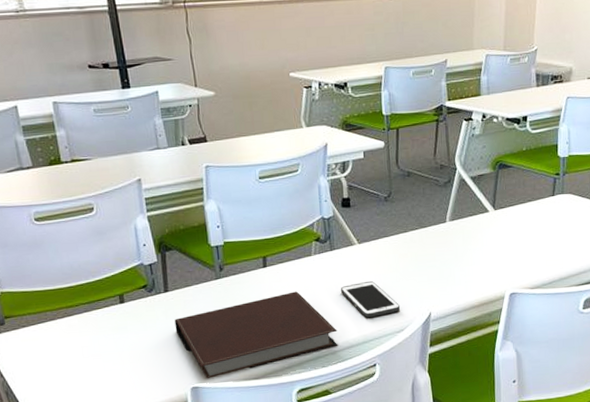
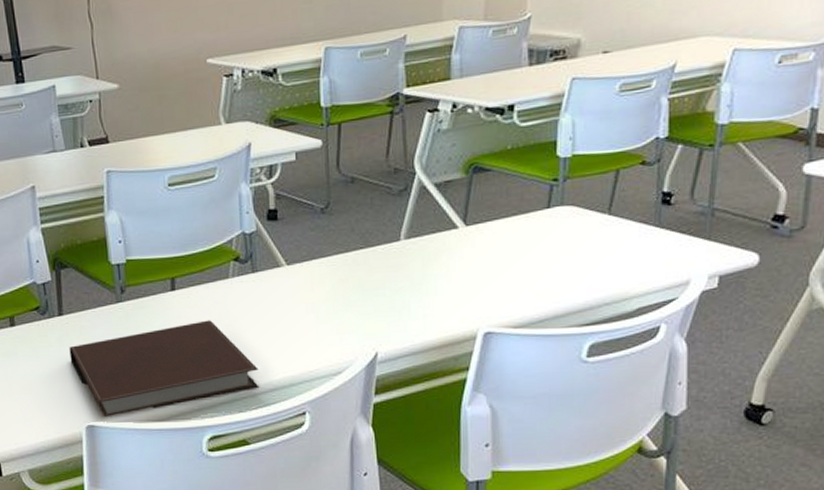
cell phone: present [340,280,401,318] -> none [263,310,338,356]

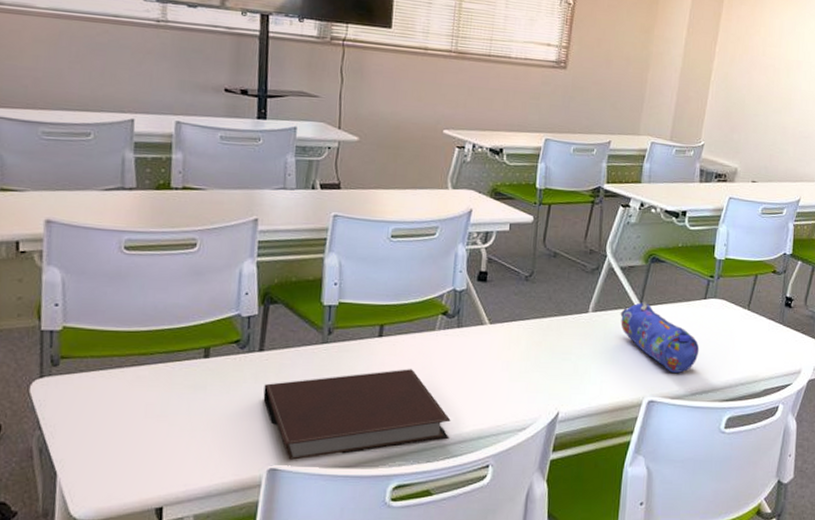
pencil case: none [439,220,546,298] -> present [620,301,700,373]

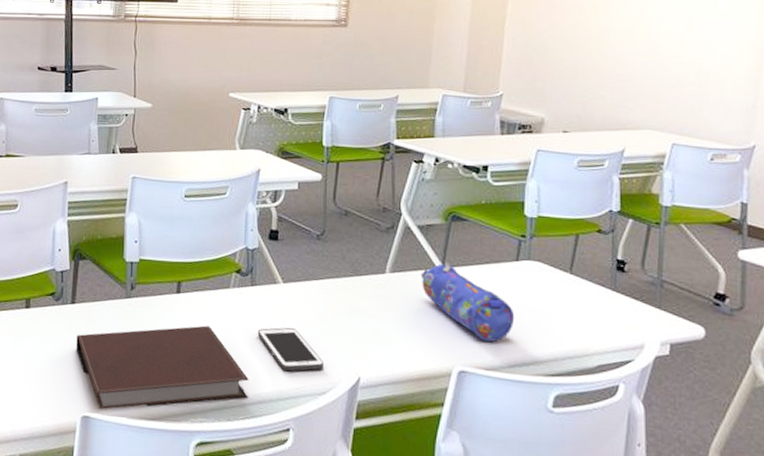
cell phone: none [461,367,526,410] -> present [257,327,325,372]

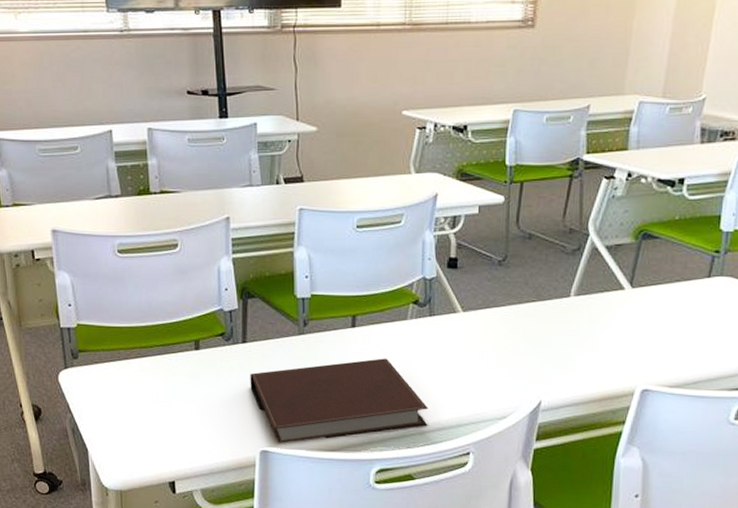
cell phone: present [257,327,325,372] -> none [436,355,505,399]
pencil case: present [420,262,515,342] -> none [607,282,703,360]

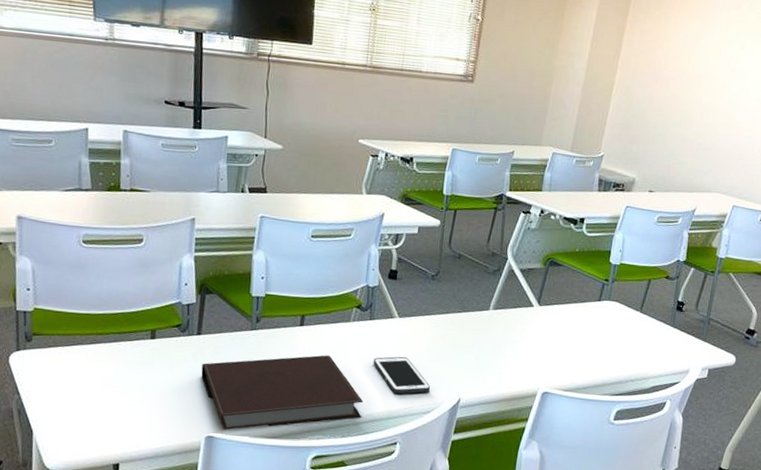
cell phone: none [436,355,505,399] -> present [373,356,431,395]

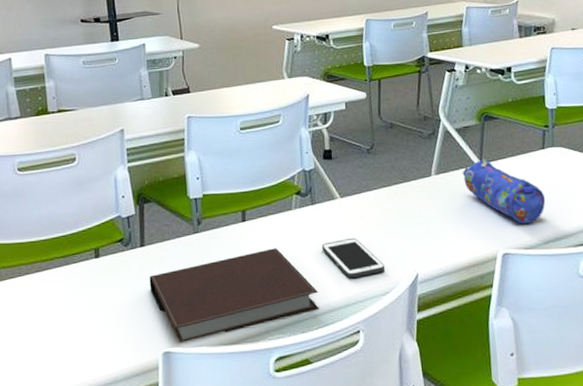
pencil case: none [519,301,593,368] -> present [462,158,546,224]

